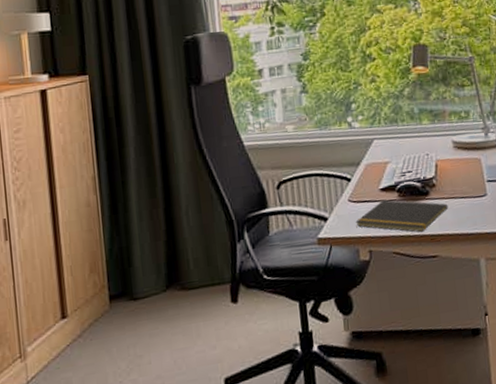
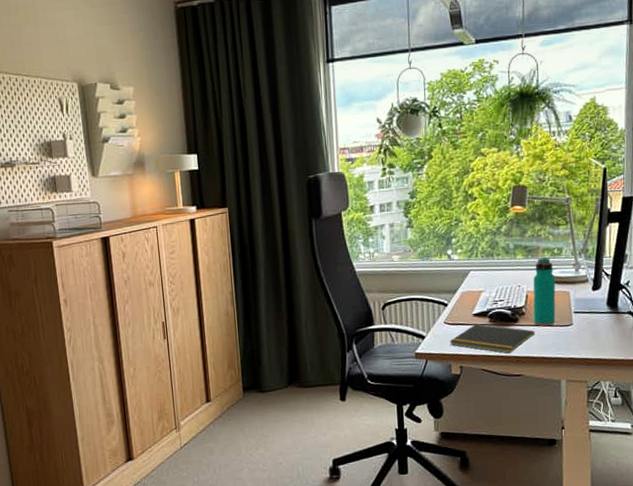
water bottle: none [441,121,469,199] -> present [533,257,556,326]

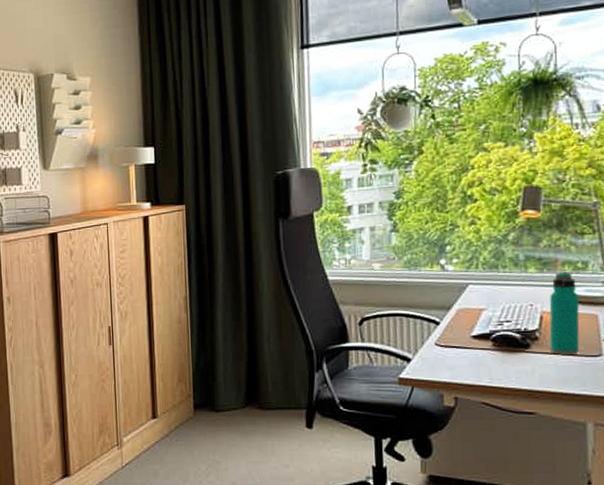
notepad: present [449,323,535,354] -> none [441,347,552,386]

